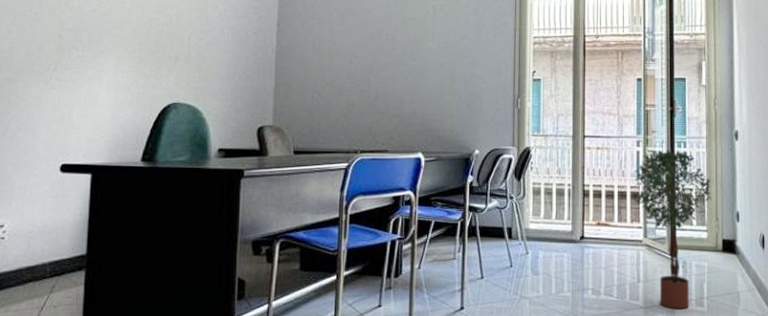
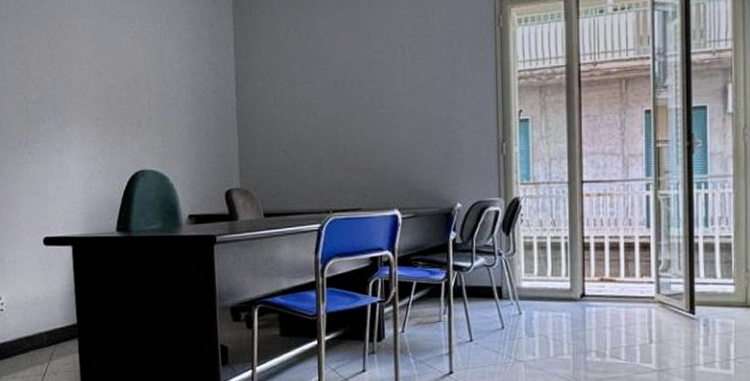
potted tree: present [634,149,712,310] -> none [644,192,741,373]

